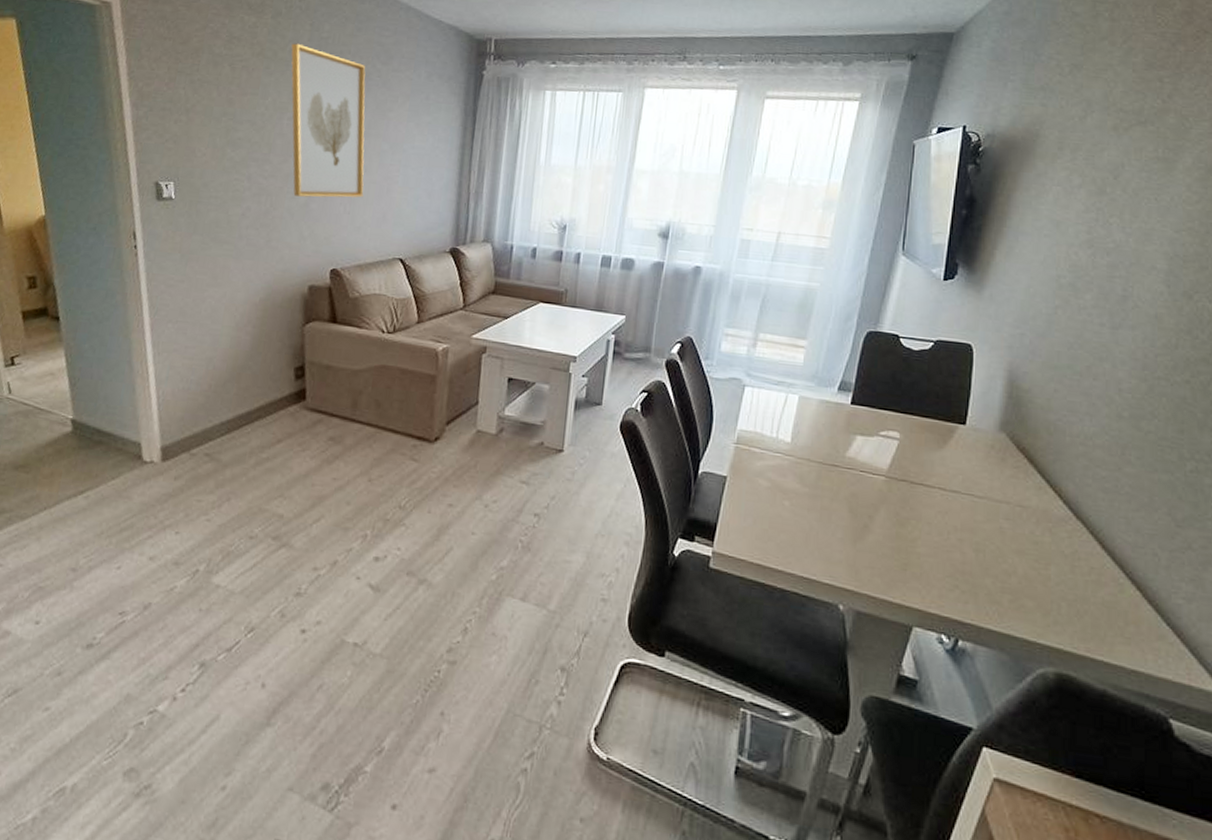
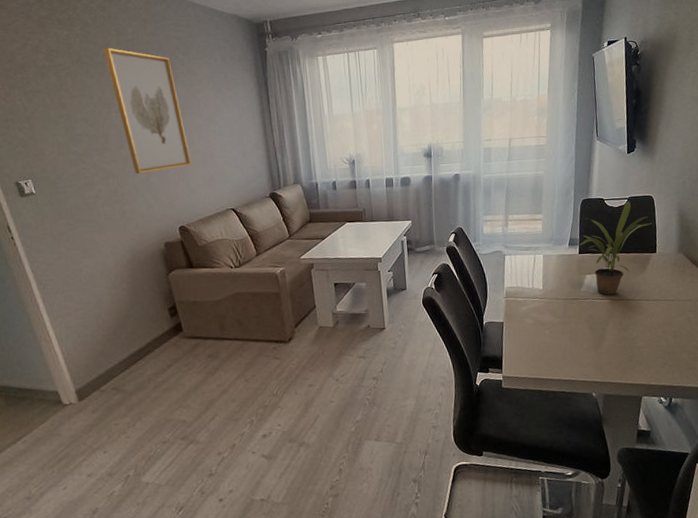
potted plant: none [853,346,966,471] -> present [579,201,653,296]

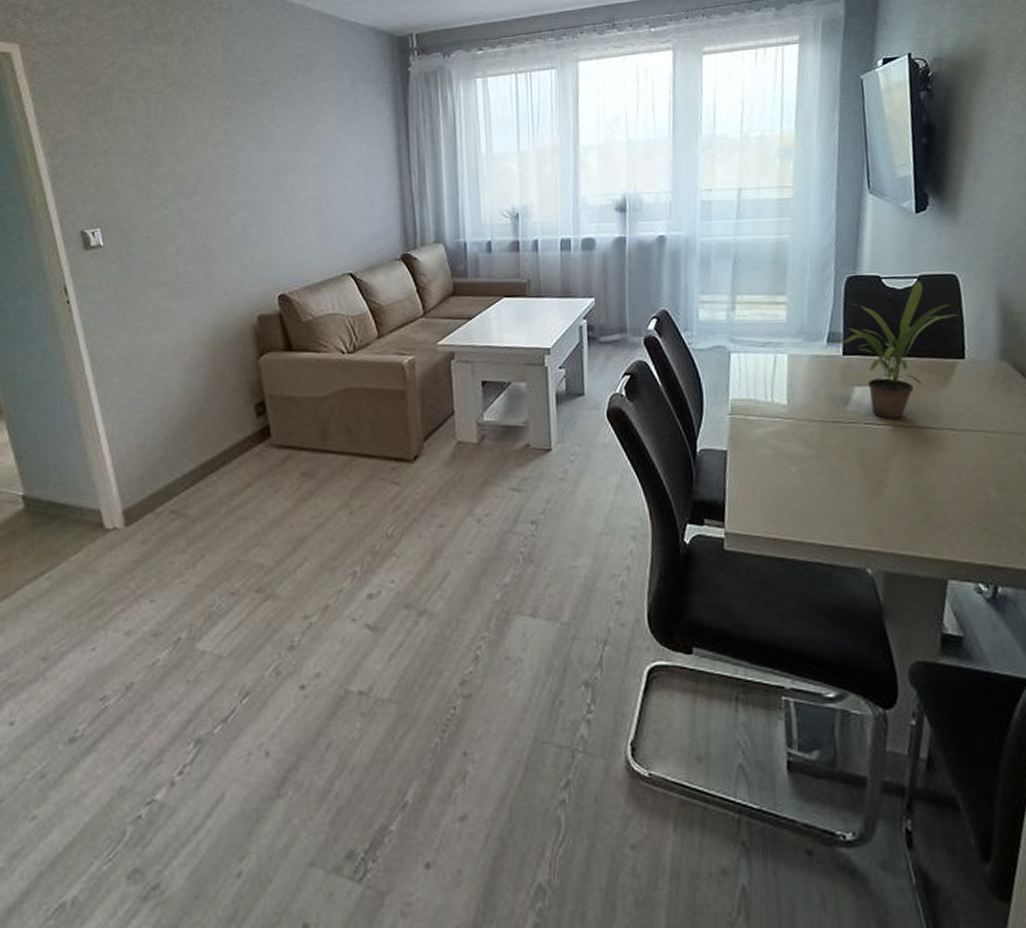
wall art: present [103,47,192,174] -> none [206,67,302,224]

